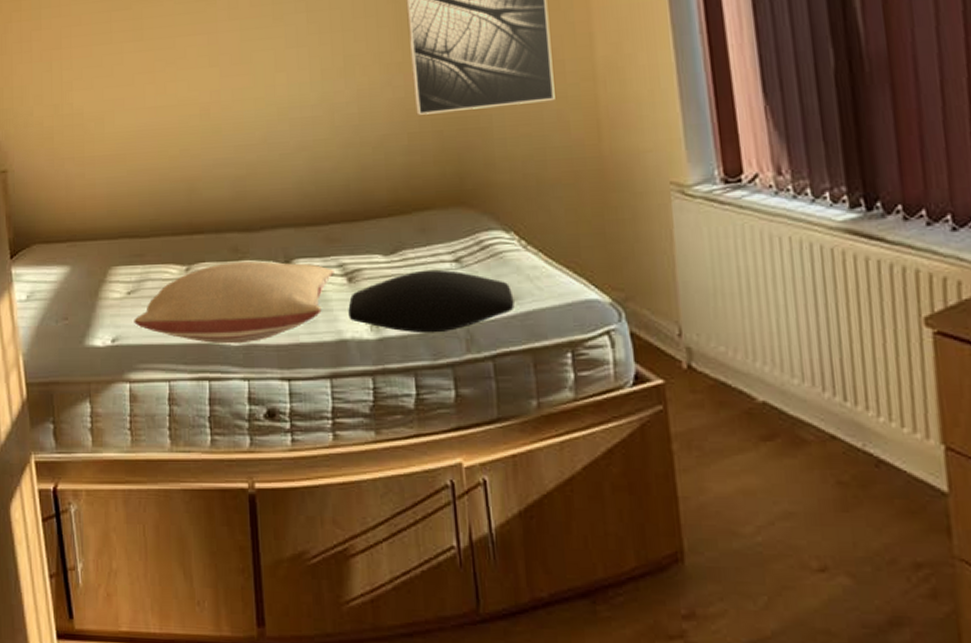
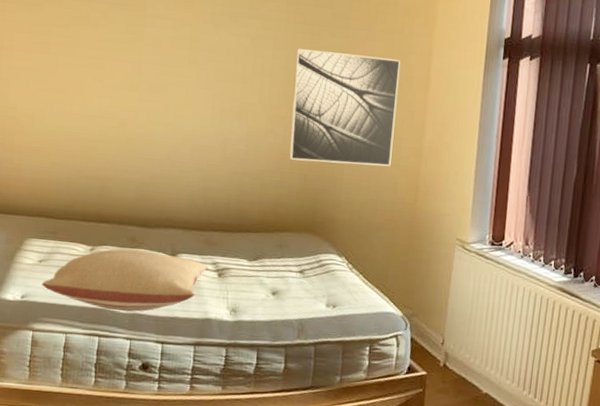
cushion: present [348,269,515,334] -> none [215,275,337,322]

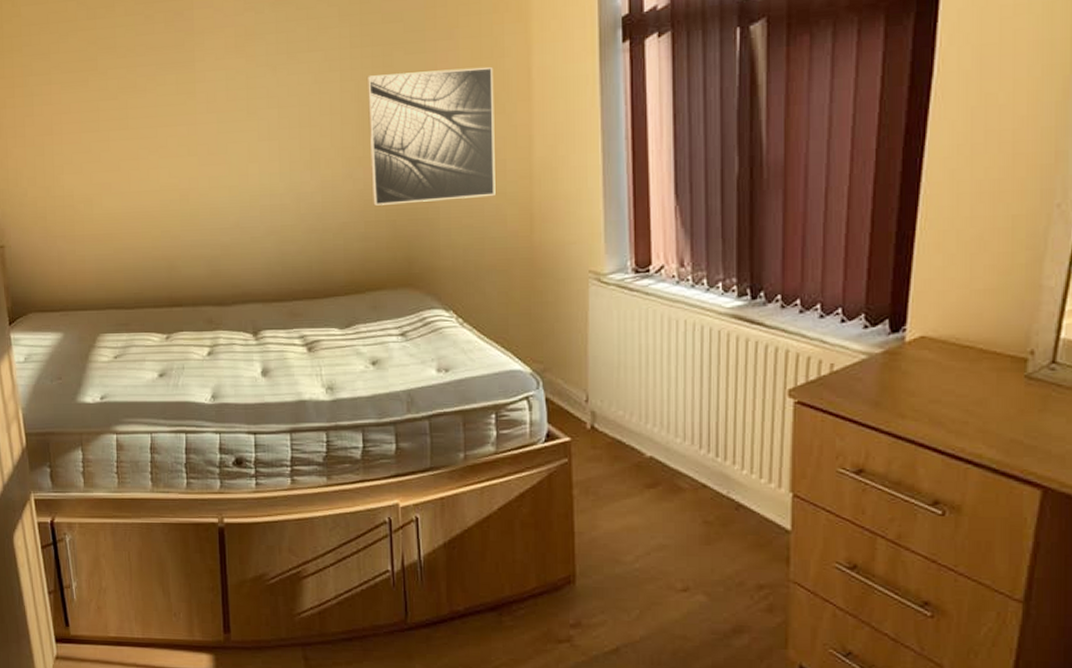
pillow: present [42,249,209,312] -> none [120,332,296,403]

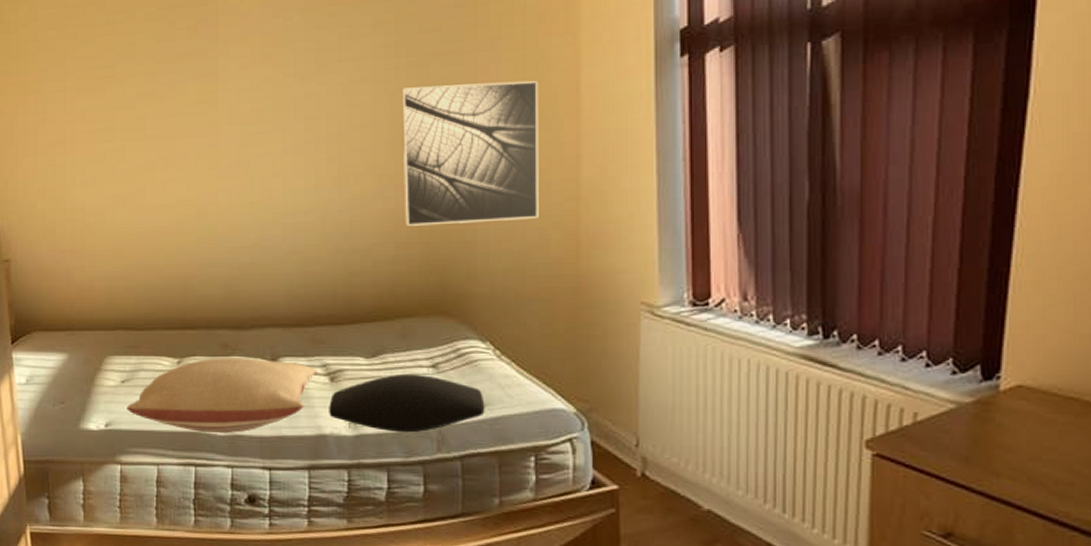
pillow: none [120,332,296,403] -> present [127,358,318,434]
cushion: none [307,342,450,396] -> present [329,373,485,433]

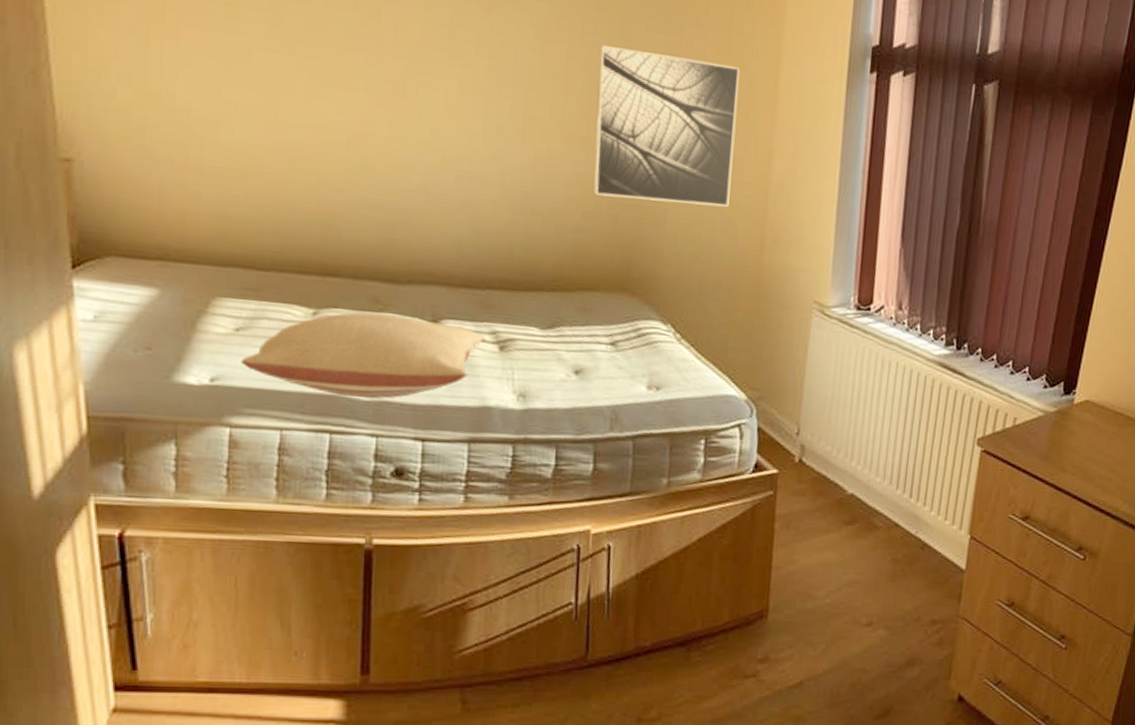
cushion: present [329,373,485,433] -> none [495,348,662,410]

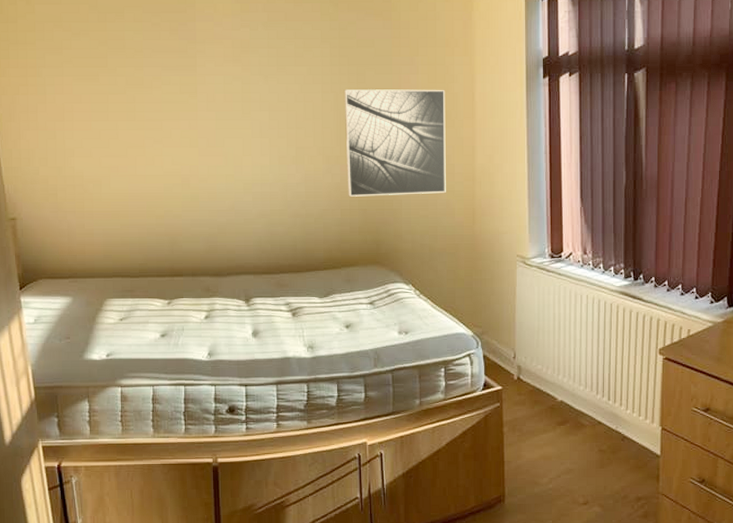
pillow: present [241,312,486,399] -> none [125,299,282,359]

